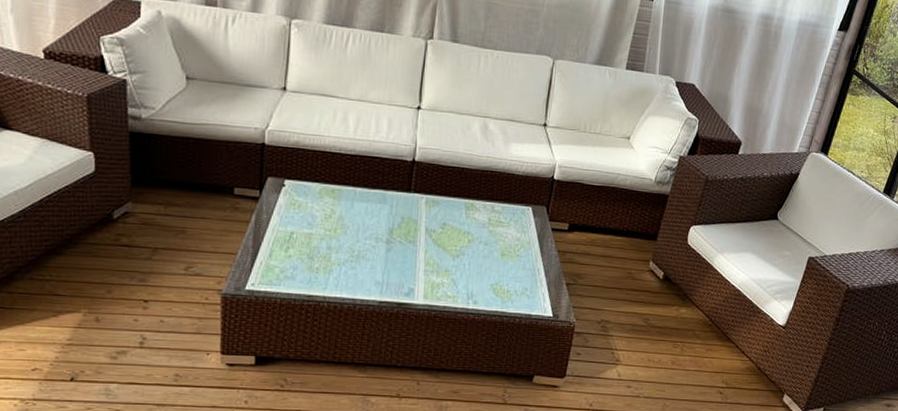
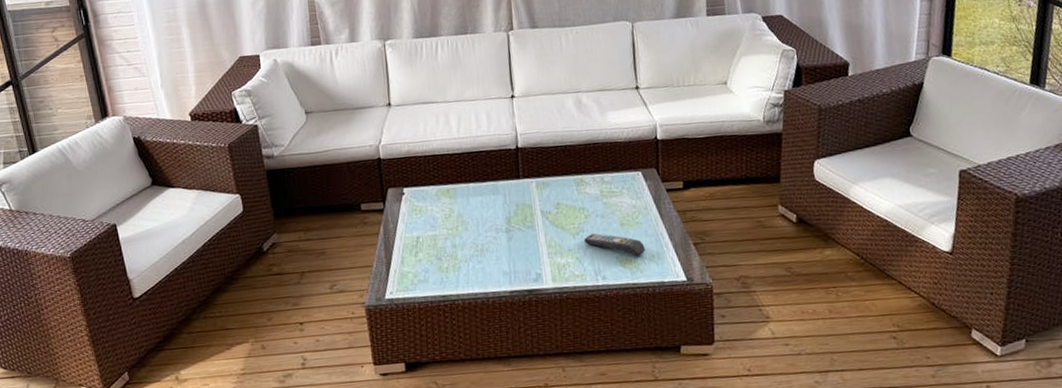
remote control: none [463,258,520,287] -> present [584,233,646,257]

